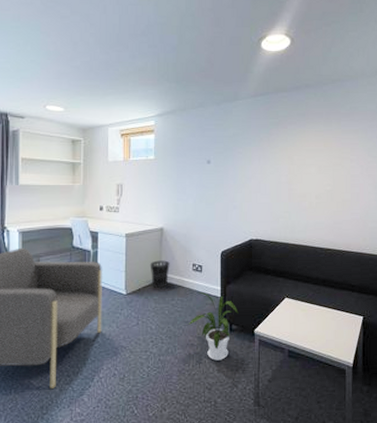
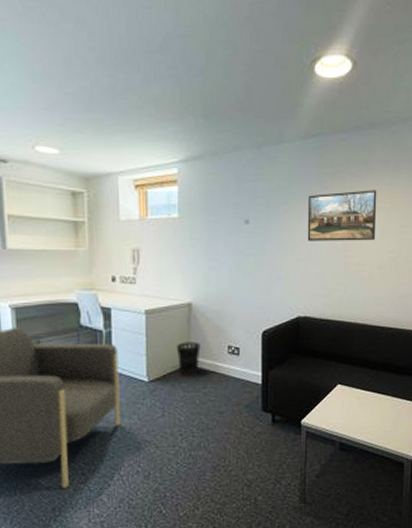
house plant: present [187,292,239,361] -> none [222,379,283,455]
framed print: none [257,136,314,177] -> present [307,190,377,241]

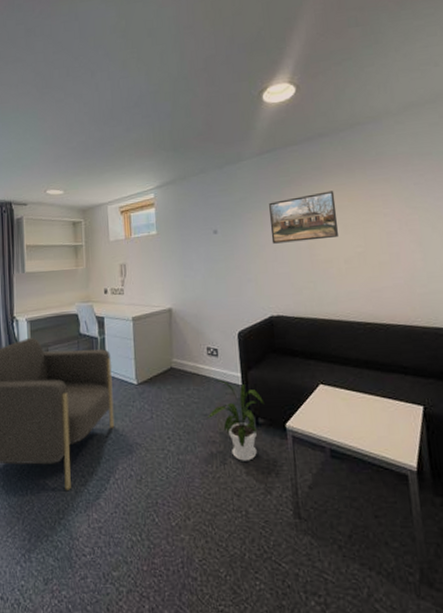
wastebasket: present [176,341,201,375] -> none [160,344,182,377]
house plant: none [222,379,283,455] -> present [206,380,265,461]

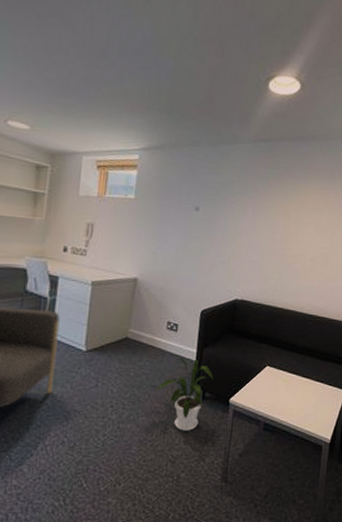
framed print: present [269,191,339,244] -> none [250,191,315,236]

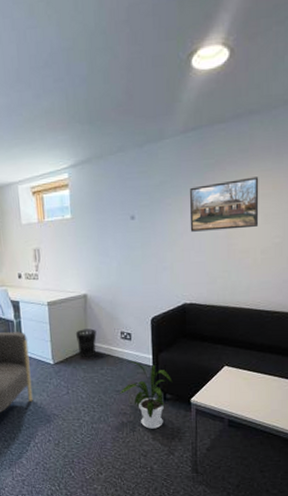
wastebasket: none [117,315,142,347] -> present [75,328,97,358]
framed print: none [250,191,315,236] -> present [189,177,259,232]

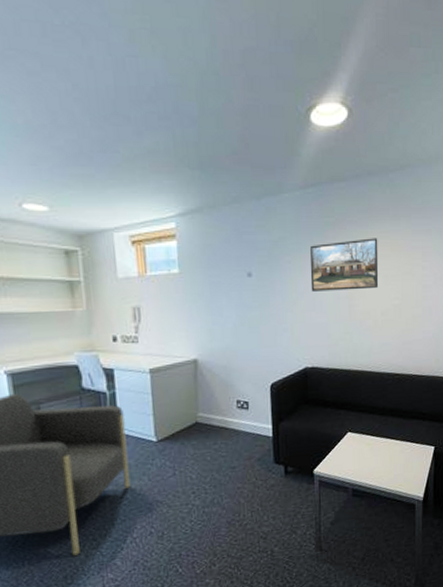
wastebasket: present [75,328,97,358] -> none [183,398,209,433]
house plant: present [118,361,173,429] -> none [234,433,294,508]

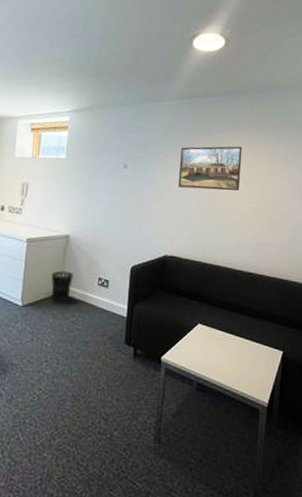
wastebasket: none [183,398,209,433] -> present [51,271,74,303]

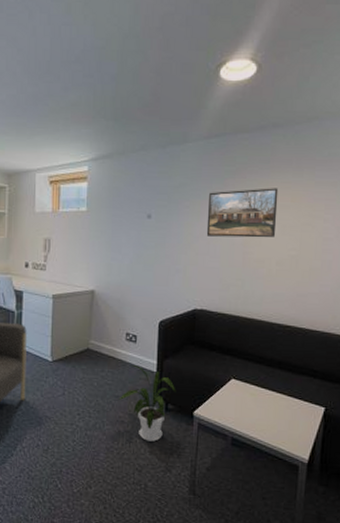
wastebasket: present [51,271,74,303] -> none [78,326,101,358]
house plant: none [87,310,145,388] -> present [117,365,176,442]

